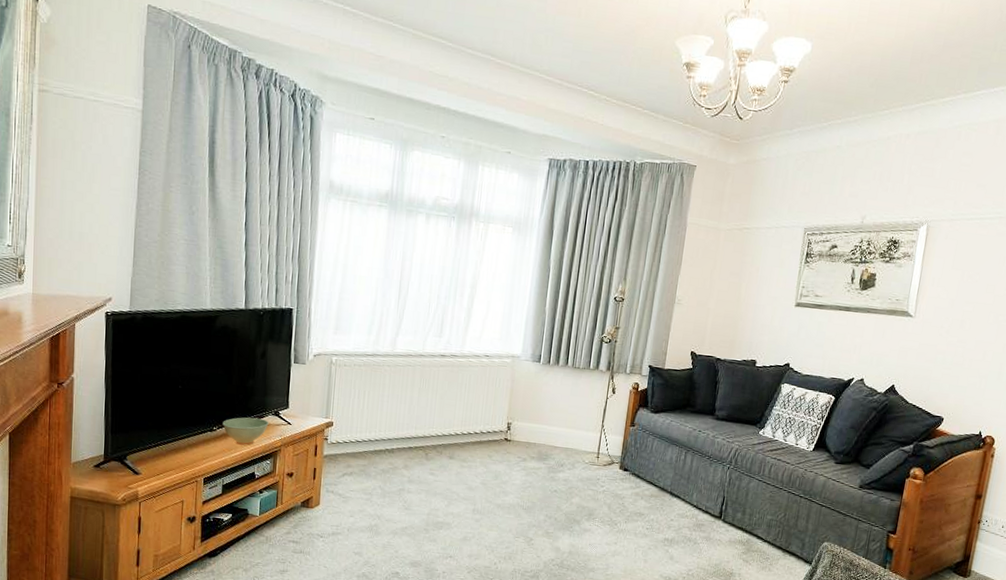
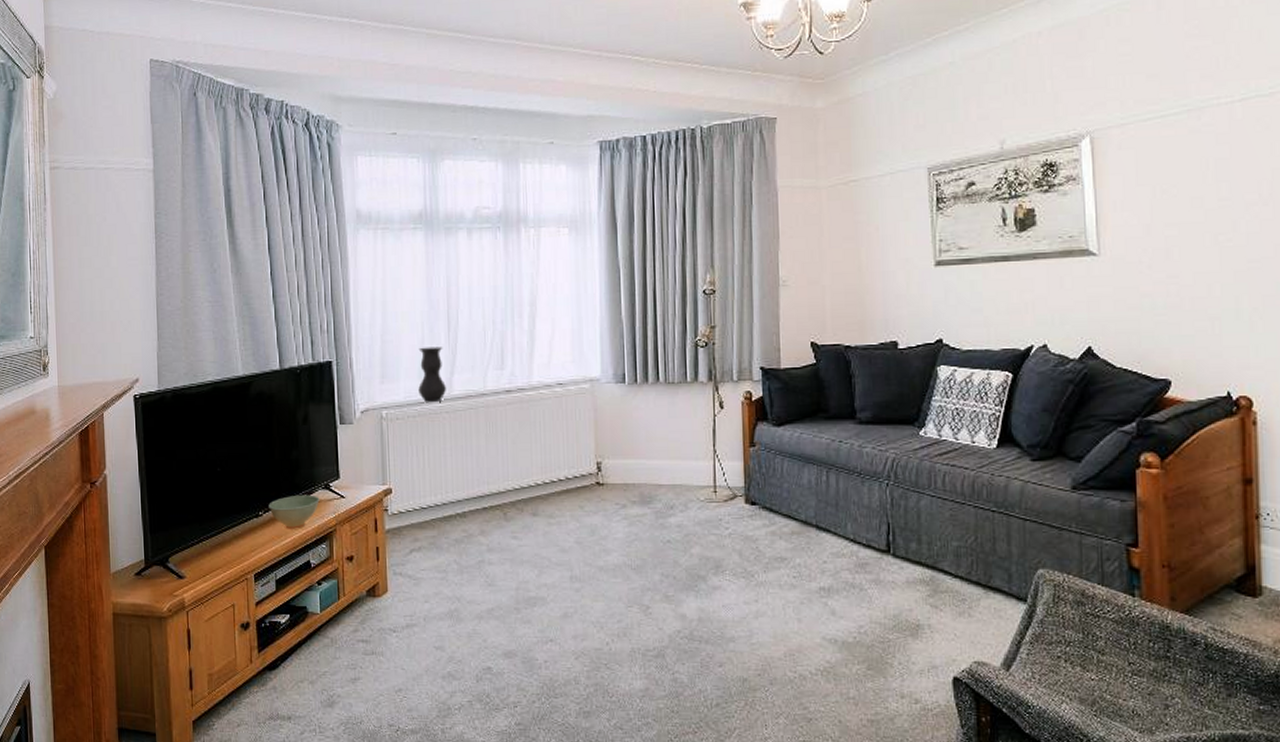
vase: none [366,308,392,357] -> present [418,346,446,403]

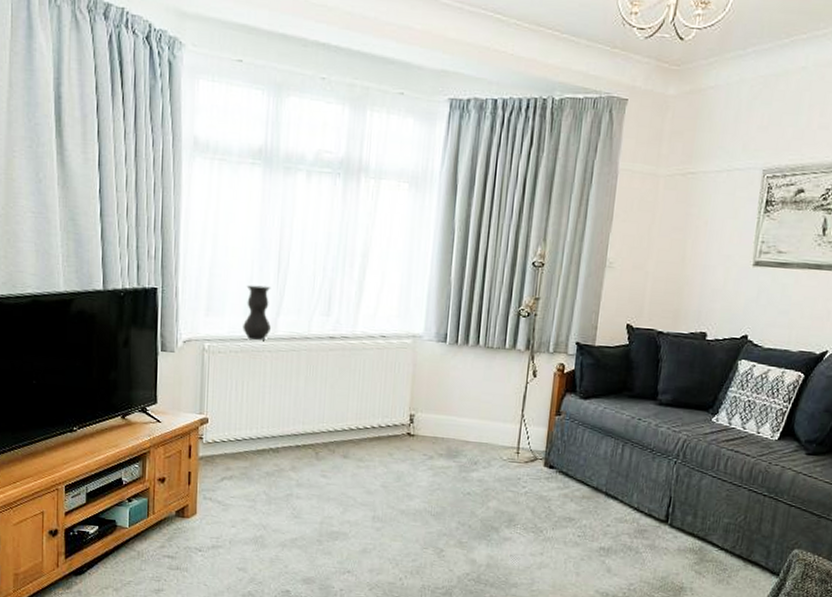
bowl: present [268,494,320,529] -> none [83,414,136,447]

